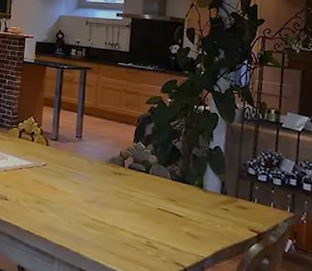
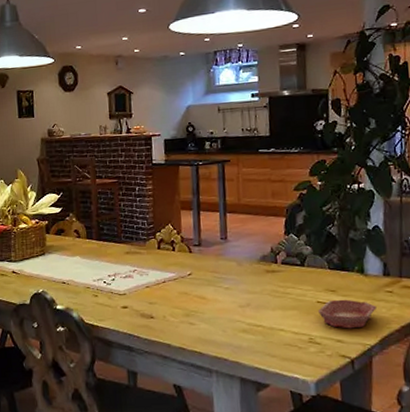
bowl: none [158,208,212,239] -> present [318,299,376,329]

